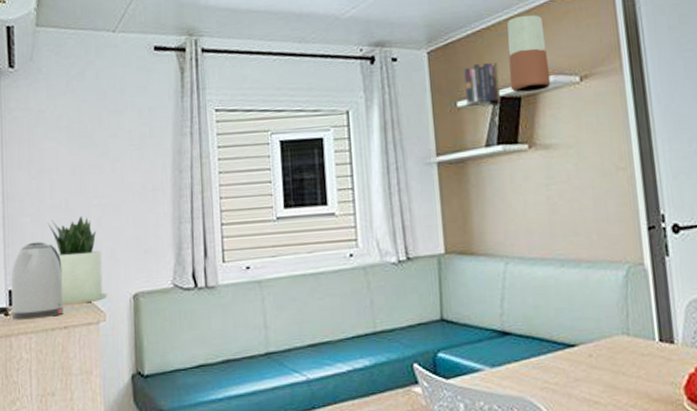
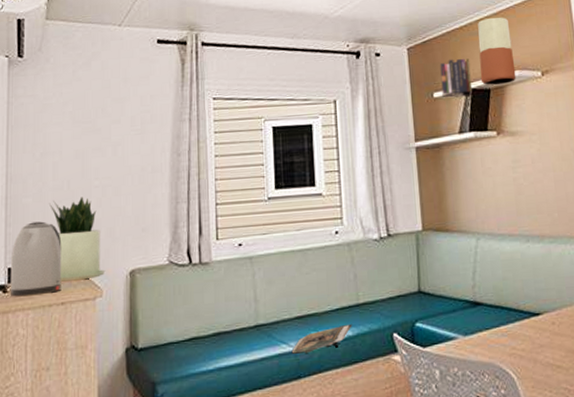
magazine: none [304,352,369,383] -> present [291,323,352,354]

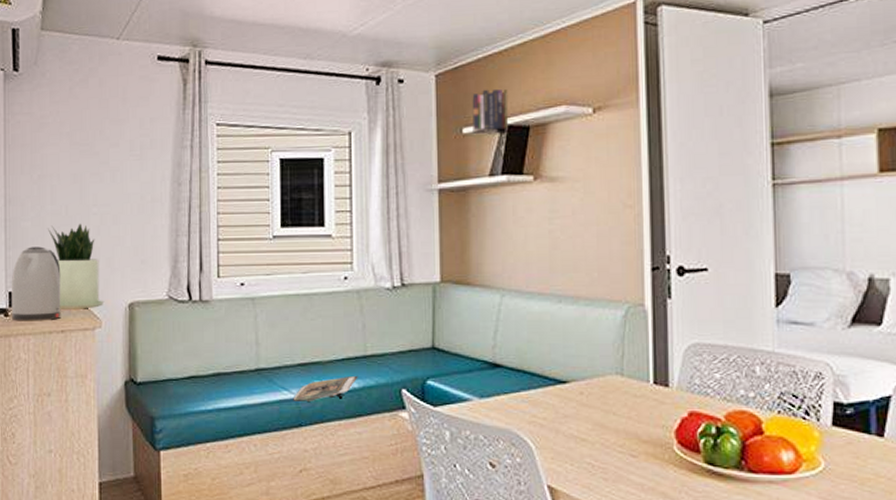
vase: present [478,17,516,86] -> none [519,40,562,123]

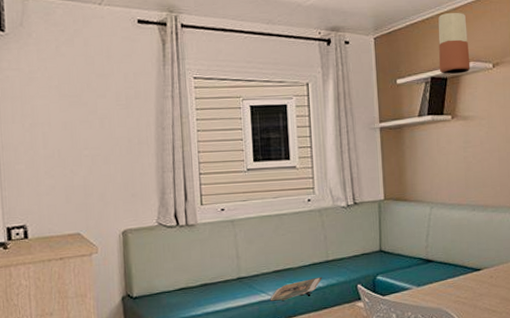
kettle: present [11,246,61,321] -> none [8,186,59,253]
planter: present [48,223,105,309] -> none [42,164,100,240]
books: present [472,88,509,134] -> none [403,49,432,84]
vase: none [519,40,562,123] -> present [438,12,471,75]

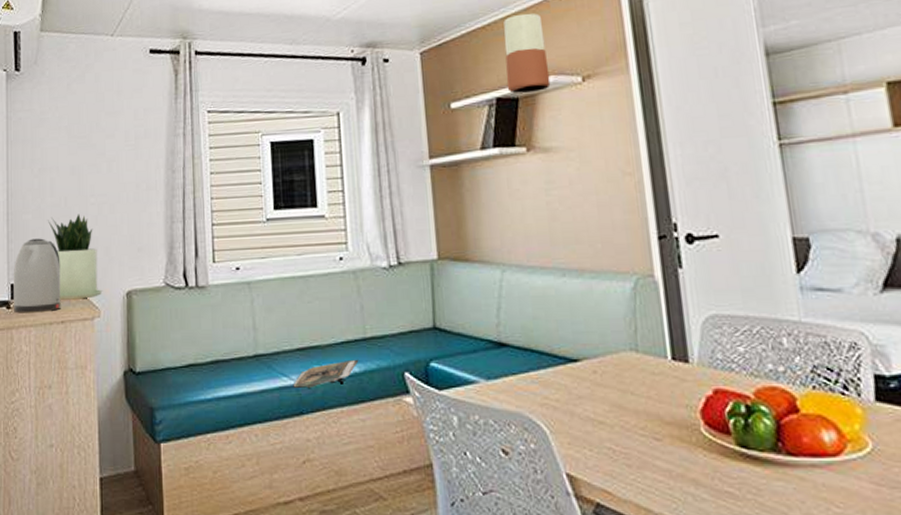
kettle: none [8,186,59,253] -> present [13,238,61,314]
planter: none [42,164,100,240] -> present [48,214,103,300]

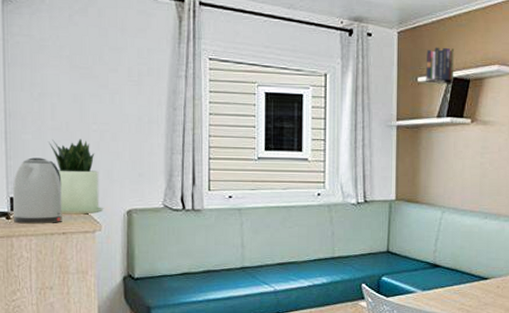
magazine: present [293,359,359,388] -> none [272,273,327,293]
books: none [458,62,498,108] -> present [426,47,455,84]
vase: present [503,13,551,94] -> none [462,11,495,77]

